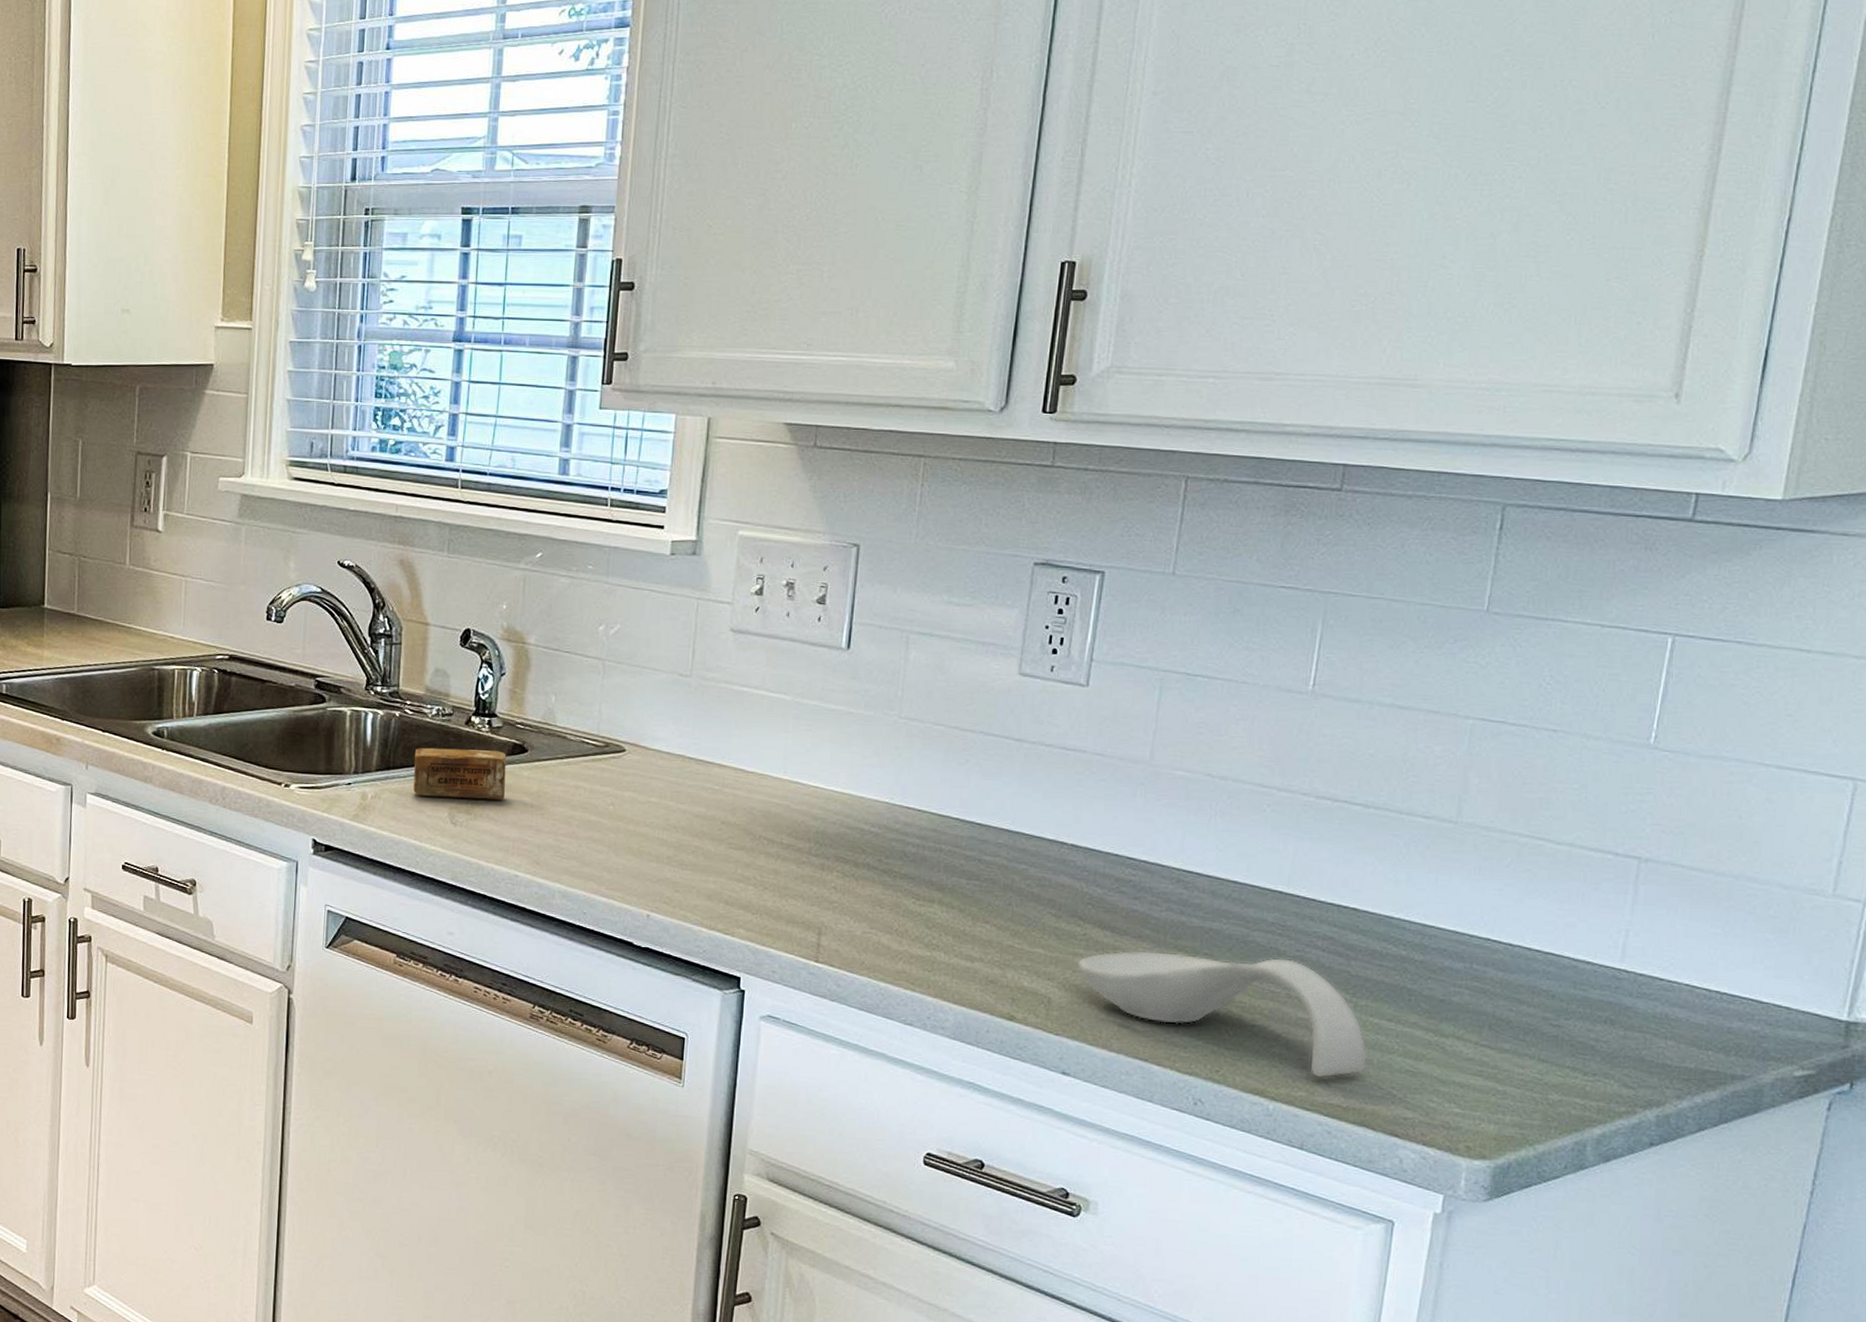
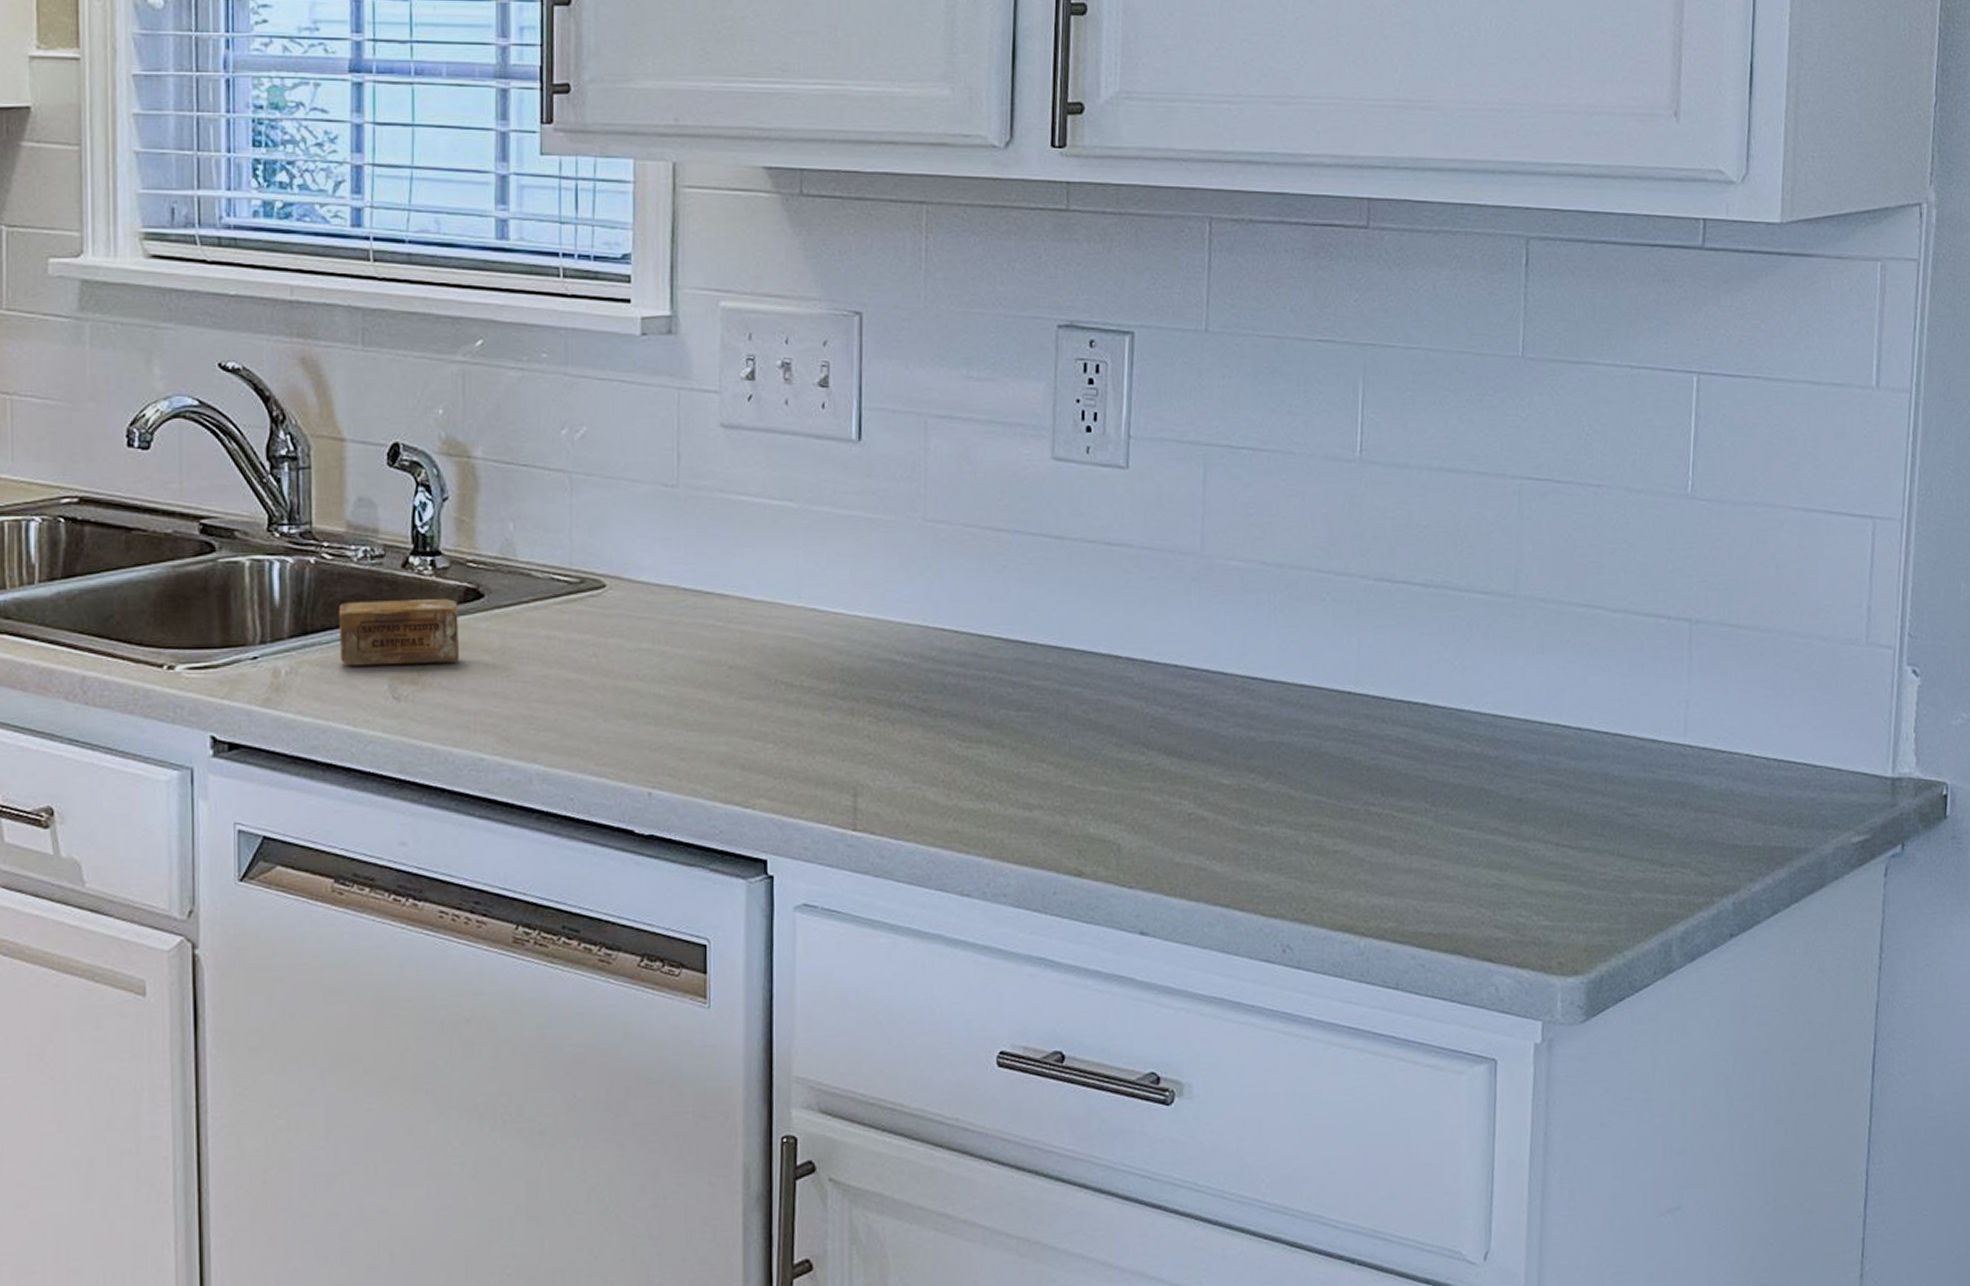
spoon rest: present [1077,950,1368,1078] -> none [1145,768,1454,904]

